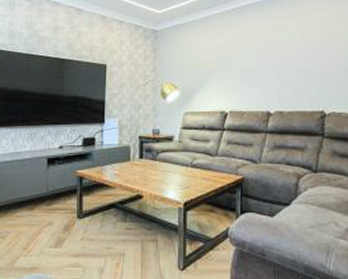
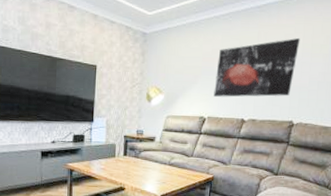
wall art: none [233,26,318,90] -> present [214,37,300,97]

